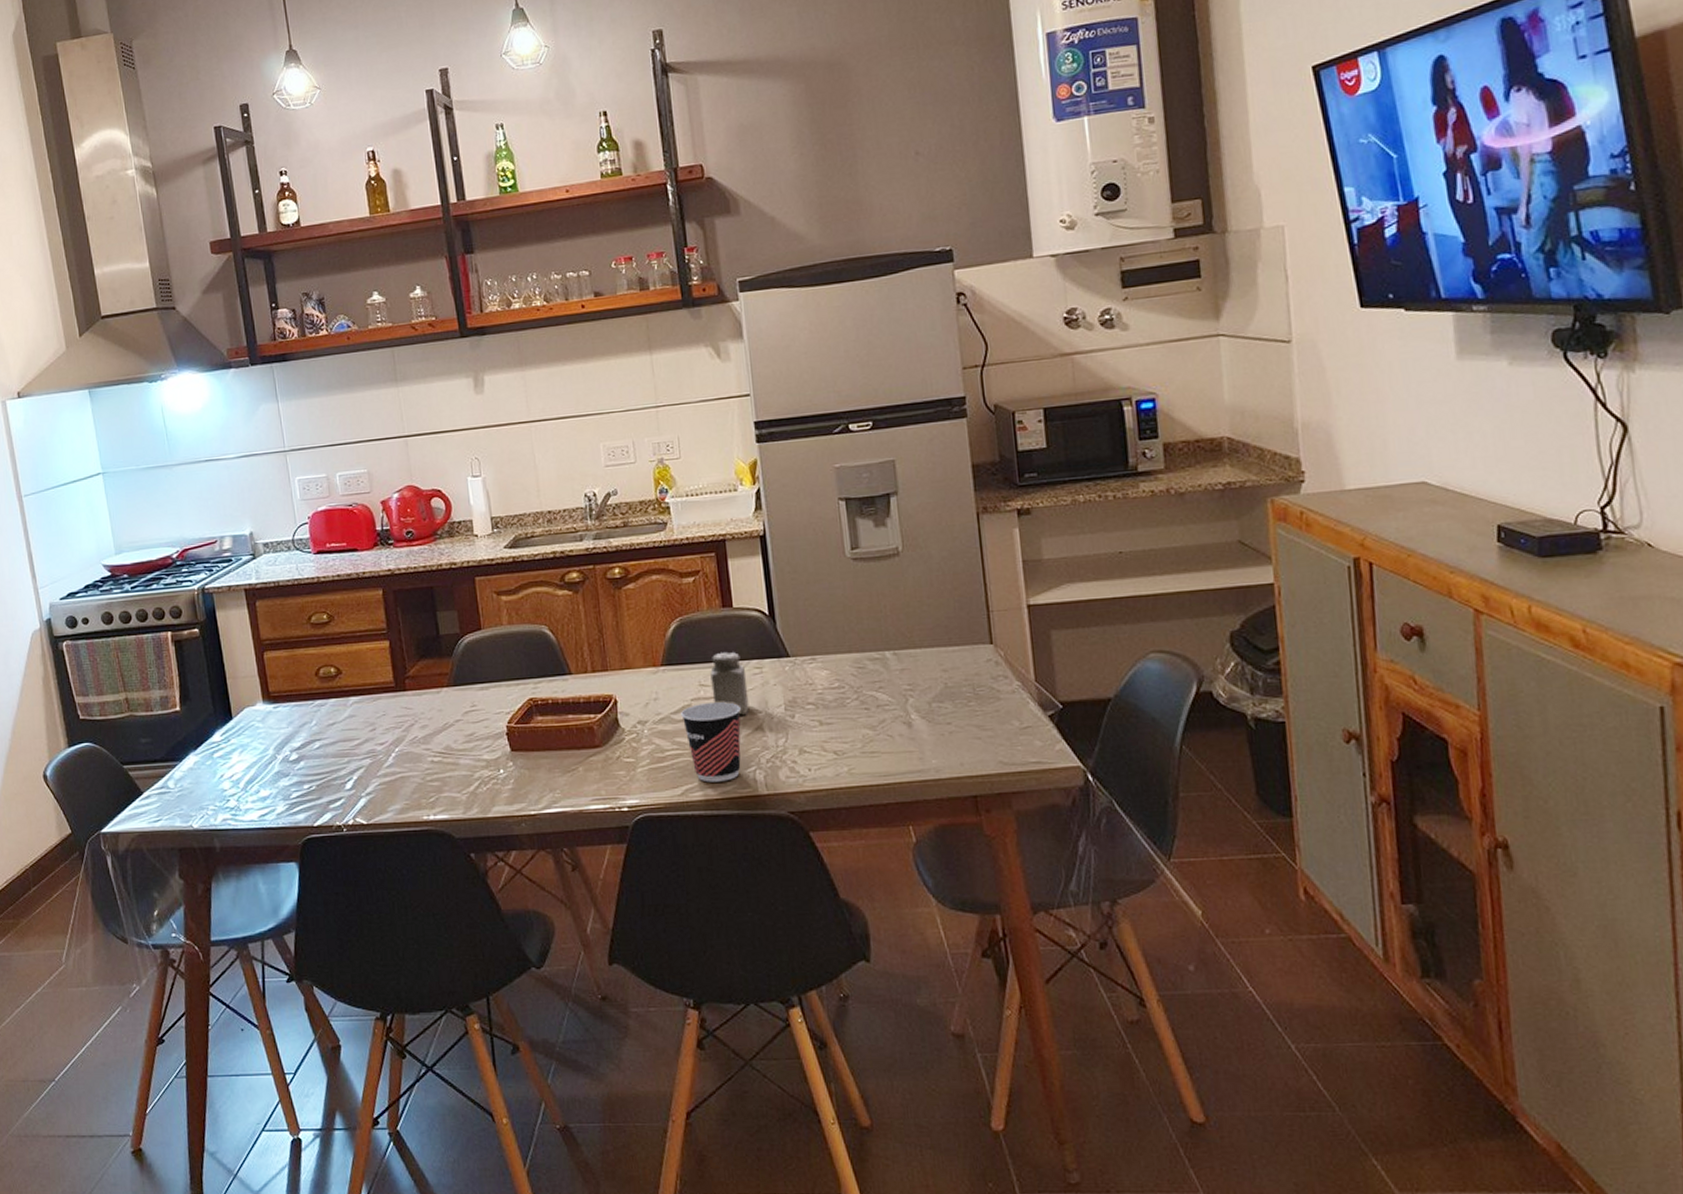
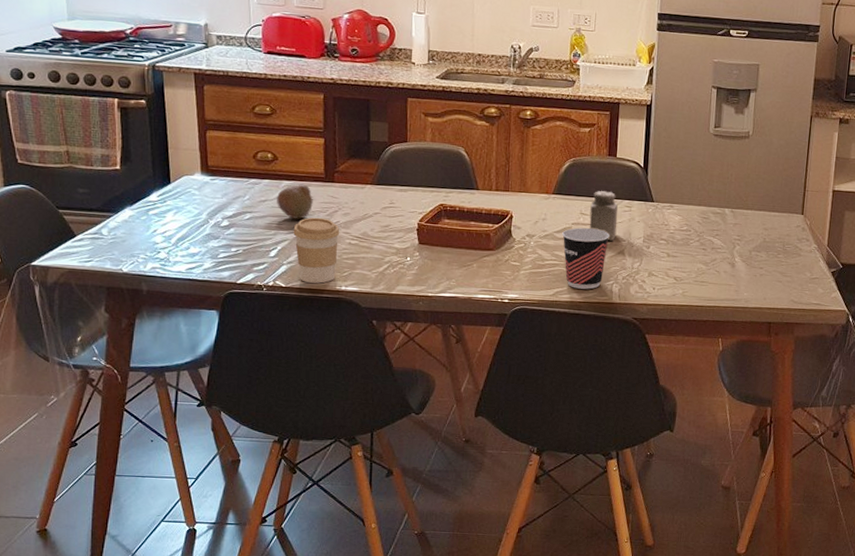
fruit: none [346,698,386,741] -> present [277,184,313,220]
coffee cup: none [368,735,421,816] -> present [293,217,340,283]

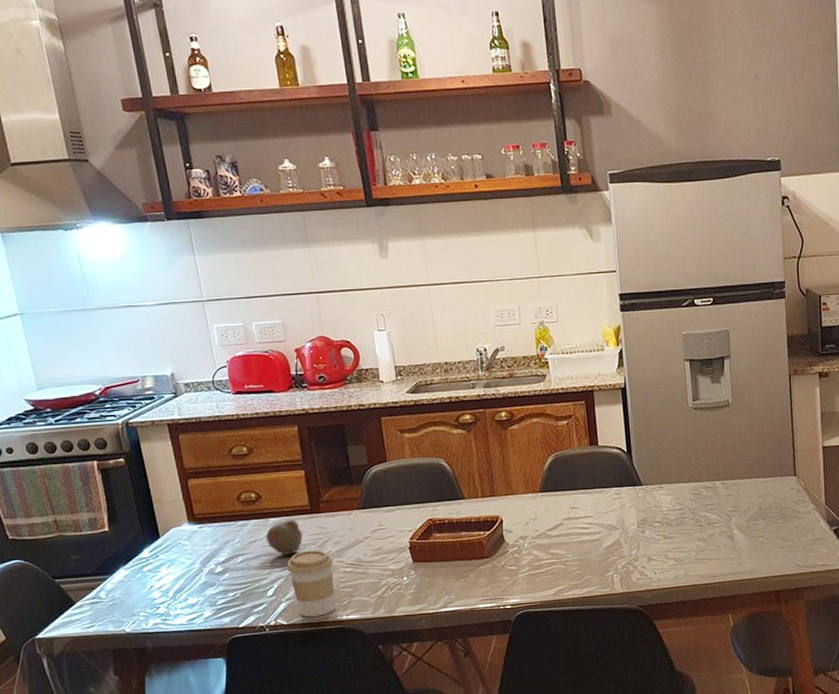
cup: present [562,227,610,290] -> none [555,521,603,585]
salt shaker: present [589,191,618,241] -> none [579,482,610,531]

